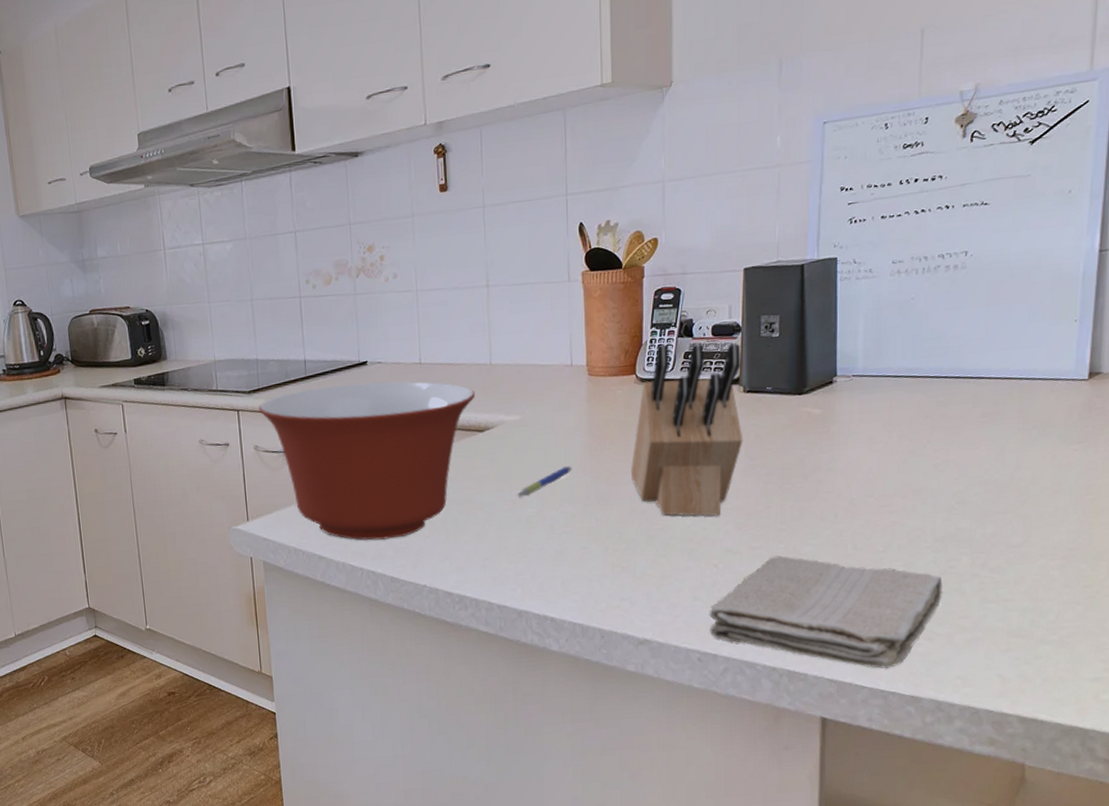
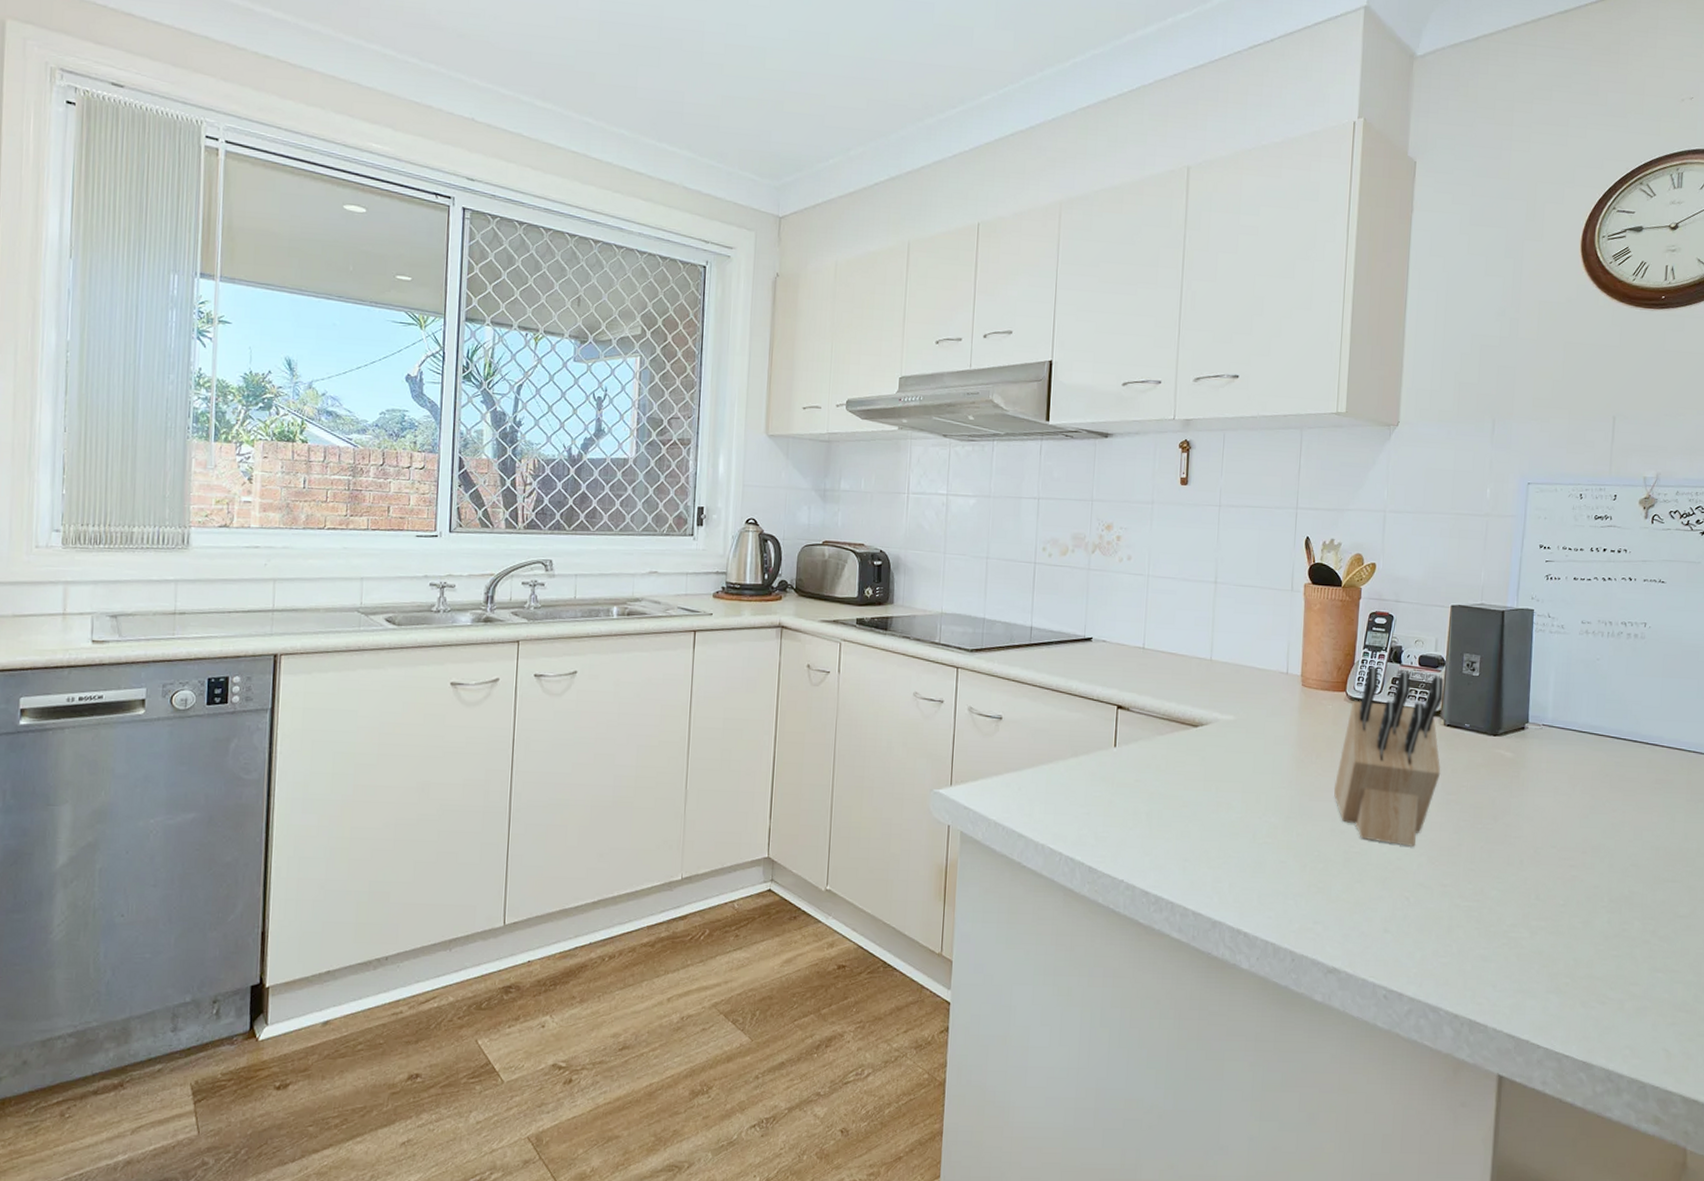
mixing bowl: present [258,381,475,540] -> none [978,657,1193,826]
pen: present [517,465,572,497] -> none [1223,773,1279,800]
washcloth: present [709,555,943,669] -> none [1398,896,1616,1030]

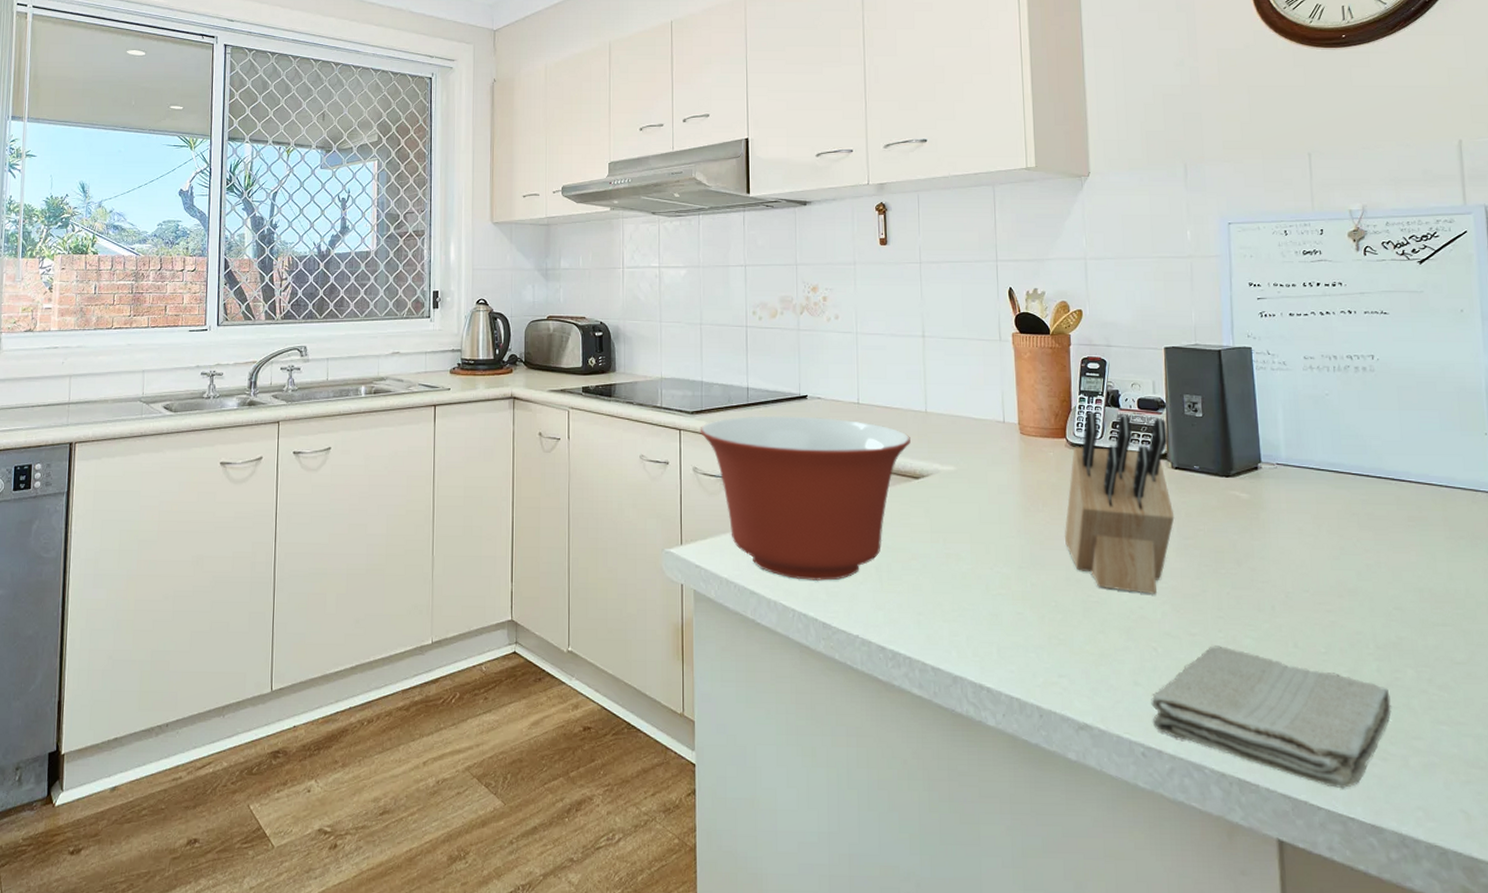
mixing bowl: none [978,657,1193,826] -> present [700,416,910,581]
washcloth: none [1398,896,1616,1030] -> present [1151,646,1392,789]

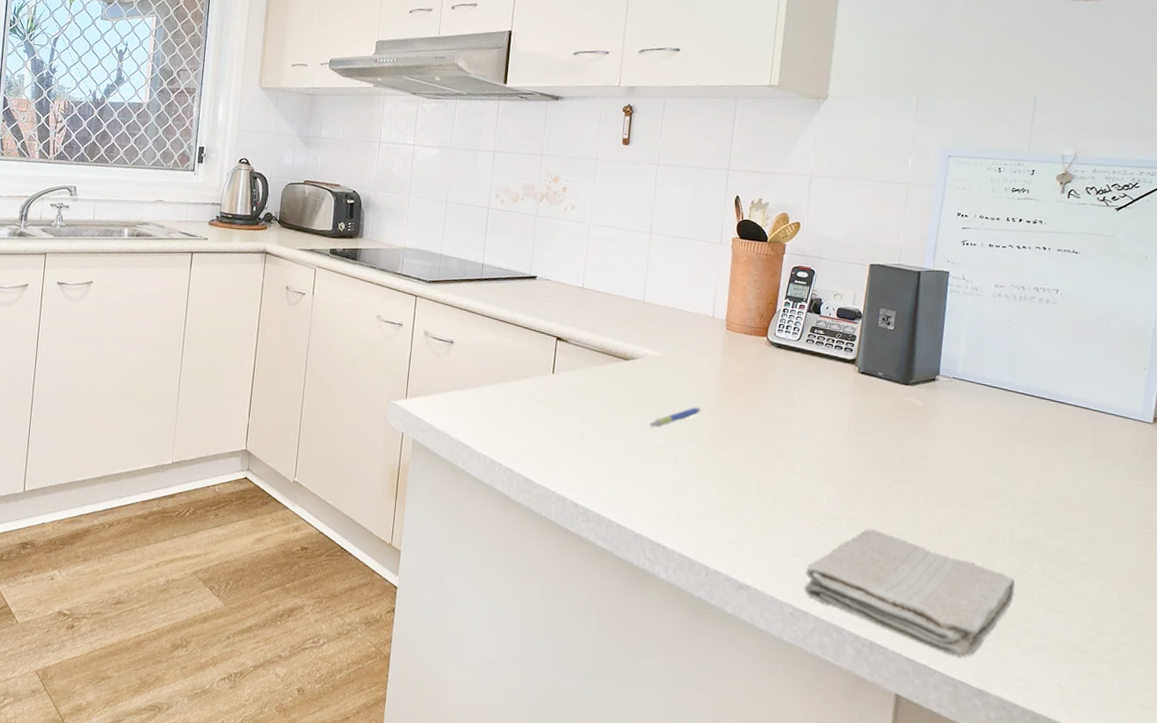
mixing bowl: present [700,416,910,581] -> none [434,290,626,442]
pen: none [952,523,1007,551] -> present [649,406,701,427]
knife block: present [1065,411,1175,594] -> none [752,315,860,481]

